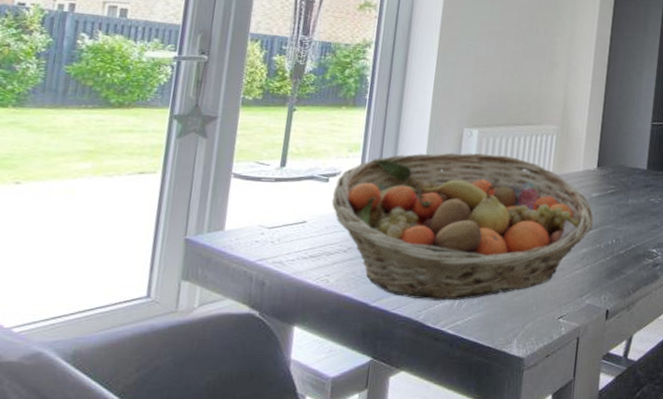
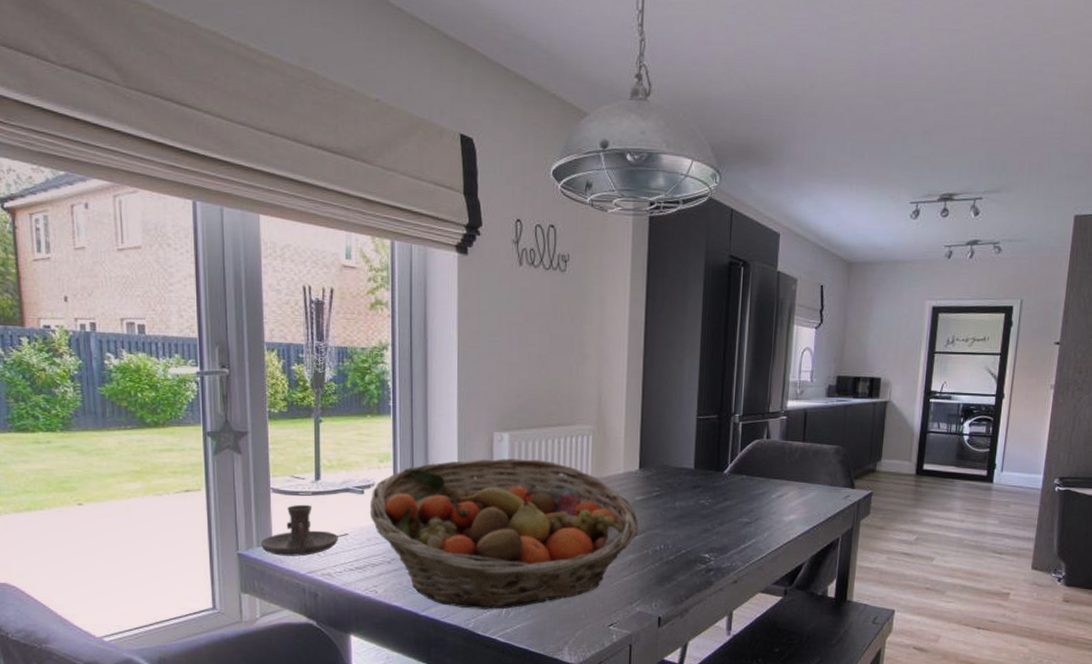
candle holder: none [211,190,296,243] -> present [260,504,338,556]

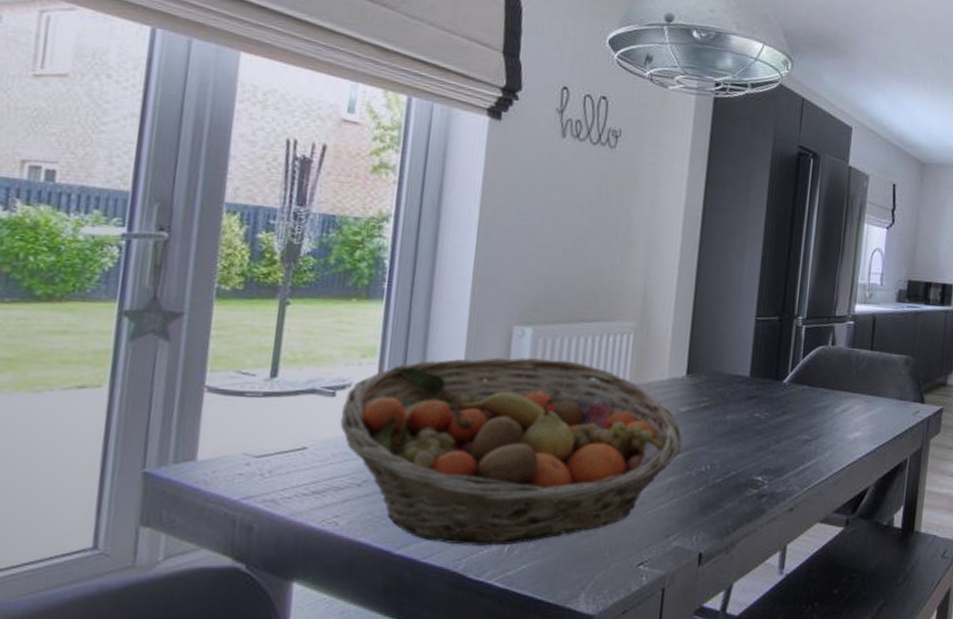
candle holder: present [260,504,338,556] -> none [178,408,293,477]

